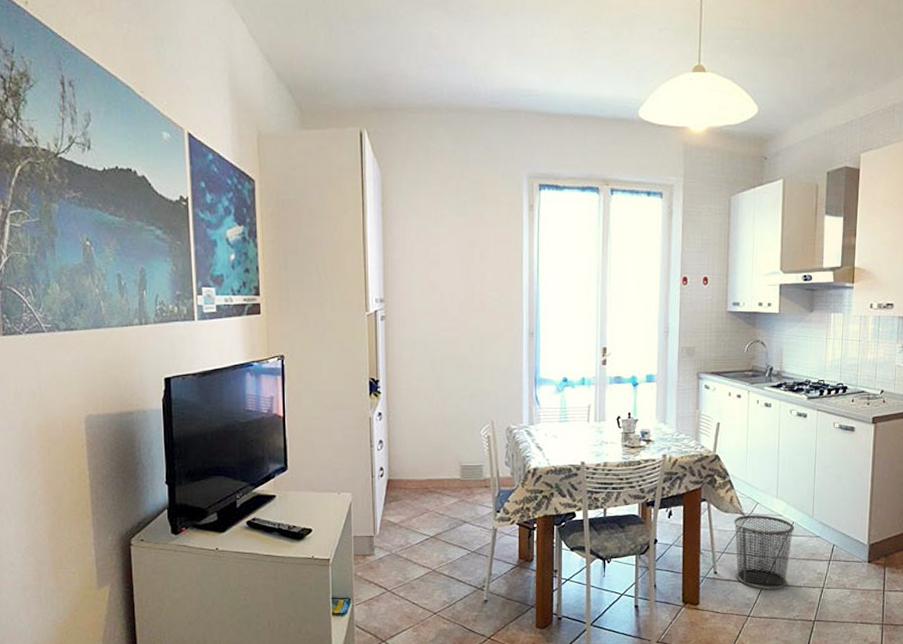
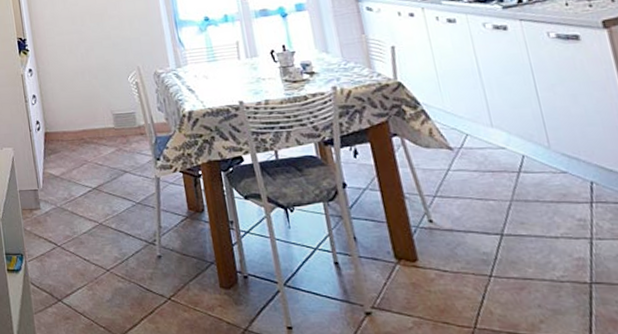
waste bin: present [733,514,795,590] -> none [439,148,536,242]

